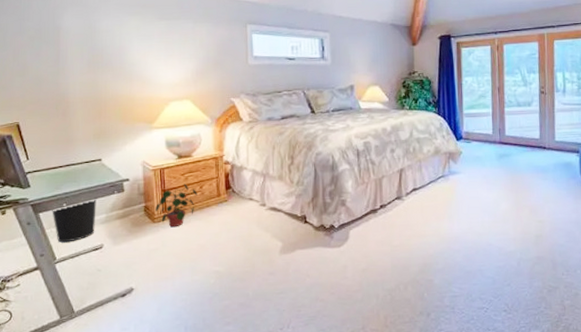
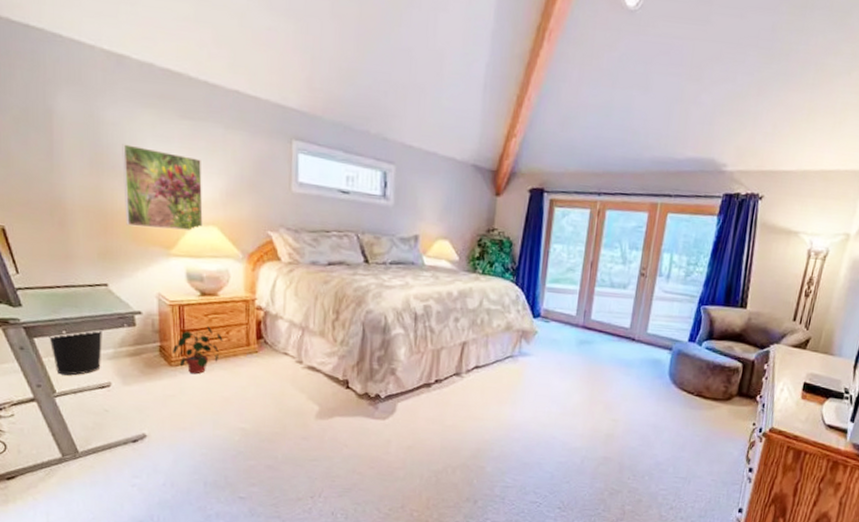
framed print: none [113,45,178,109] -> present [122,144,203,231]

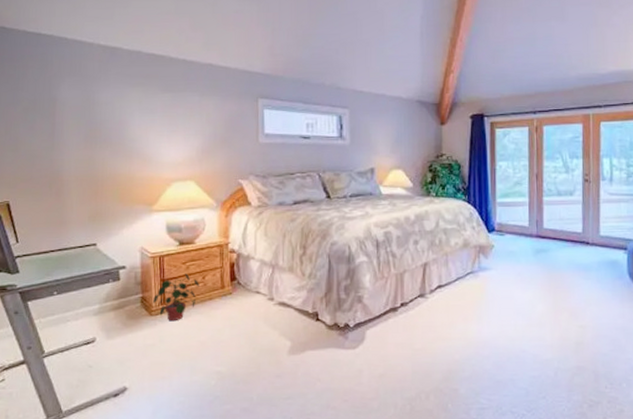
wastebasket: present [49,330,102,376] -> none [41,287,90,335]
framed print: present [122,144,203,231] -> none [112,119,182,189]

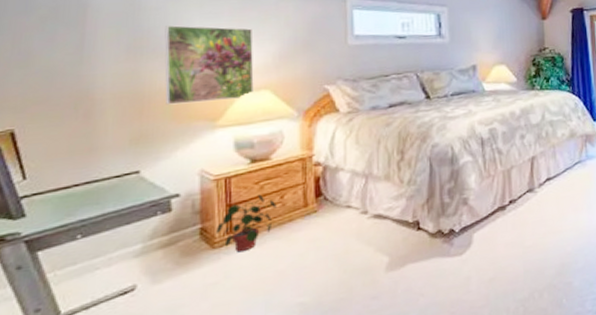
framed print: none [112,119,182,189] -> present [164,25,254,105]

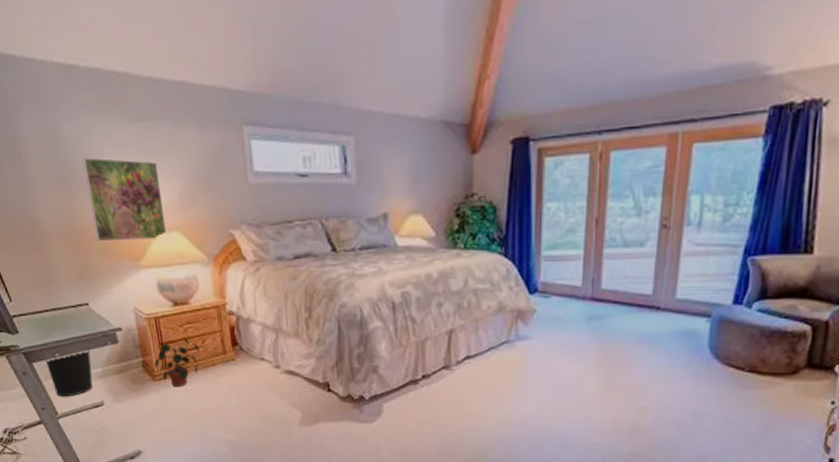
wastebasket: none [58,224,129,290] -> present [45,350,93,397]

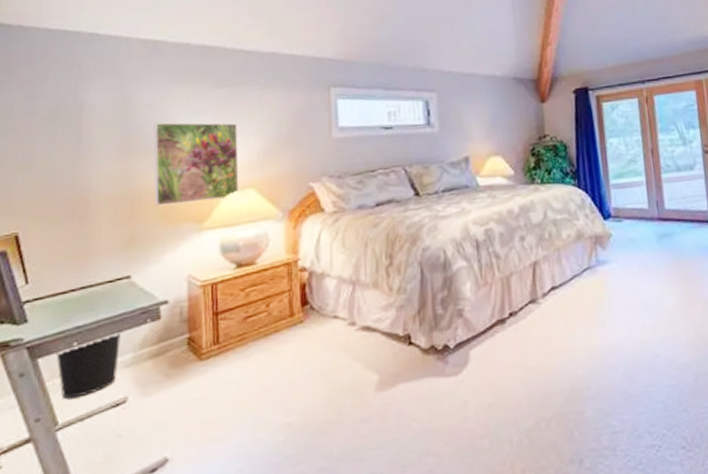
potted plant: present [154,337,200,387] -> none [204,302,262,365]

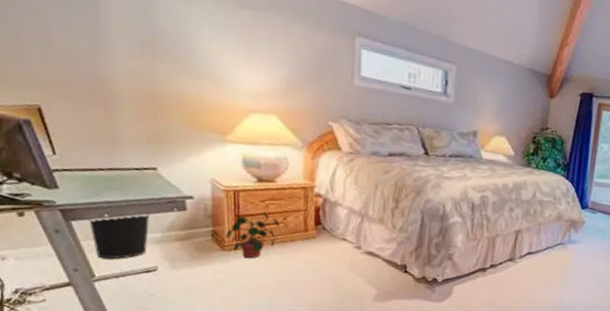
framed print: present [153,122,239,206] -> none [176,29,262,118]
potted plant: none [204,302,262,365] -> present [226,212,280,259]

